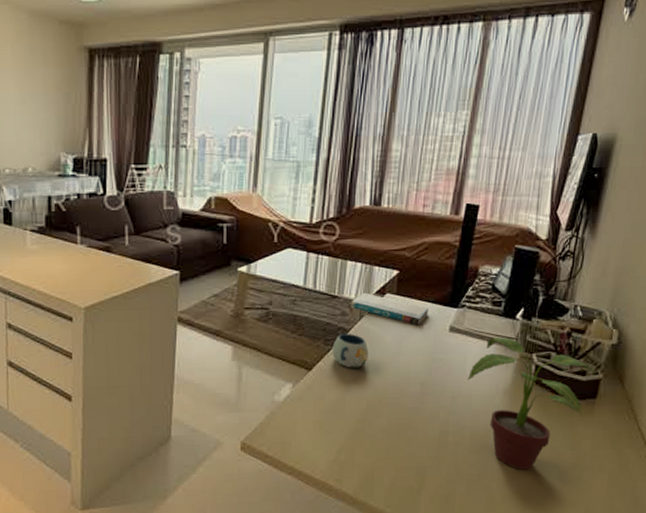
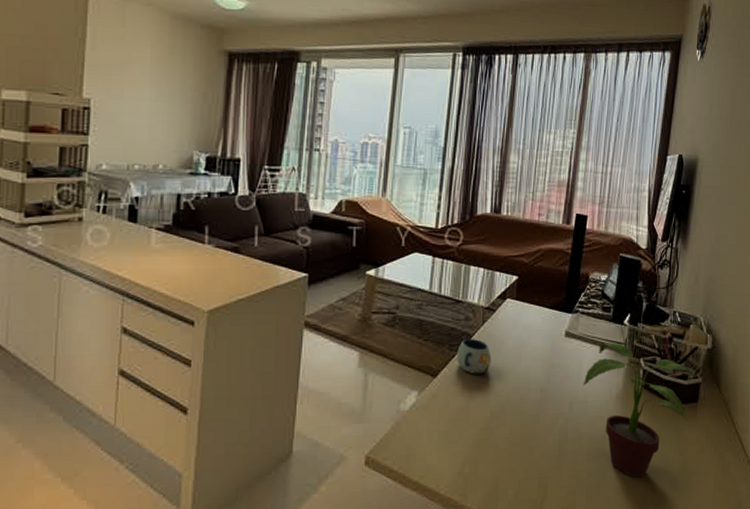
book: present [350,292,429,326] -> none [473,297,546,331]

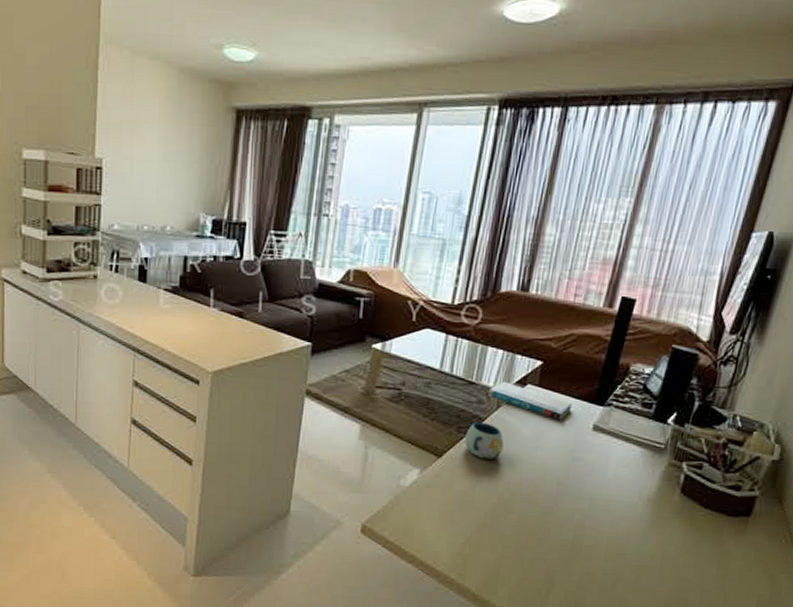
book: none [473,297,546,331] -> present [487,381,572,421]
potted plant: present [583,342,696,478] -> none [608,441,752,586]

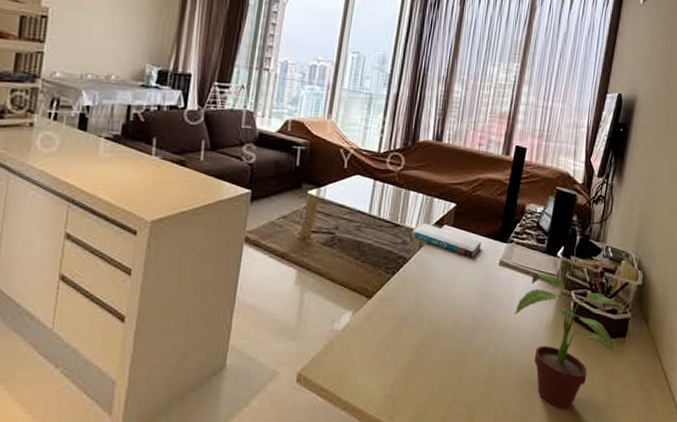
mug: present [465,421,504,460] -> none [392,262,426,298]
potted plant: none [608,441,752,586] -> present [514,274,625,409]

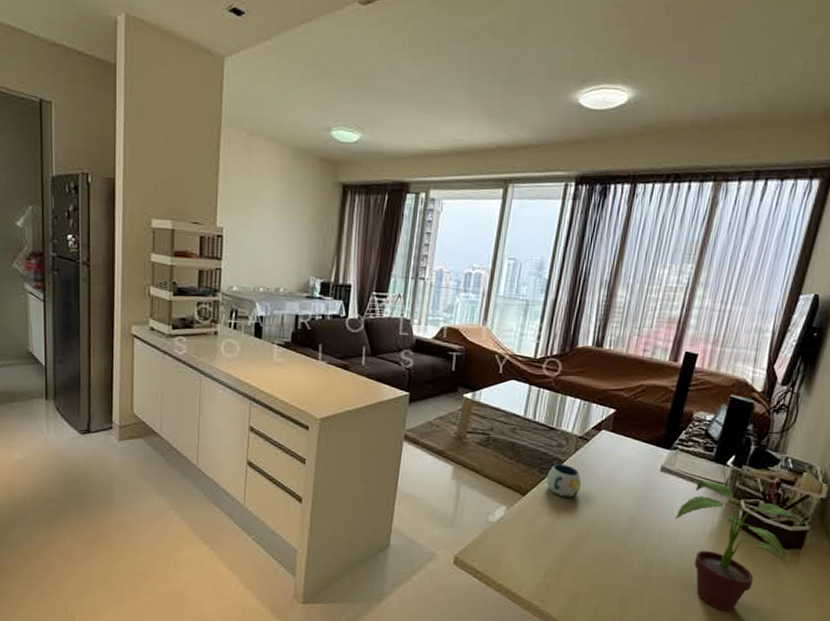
mug: none [392,262,426,298] -> present [546,463,582,498]
book: present [411,223,481,258] -> none [567,427,642,463]

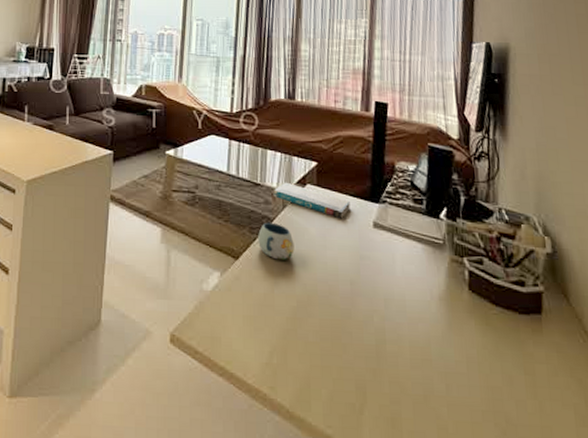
book: none [567,427,642,463] -> present [273,182,350,219]
potted plant: present [674,481,803,612] -> none [398,237,536,396]

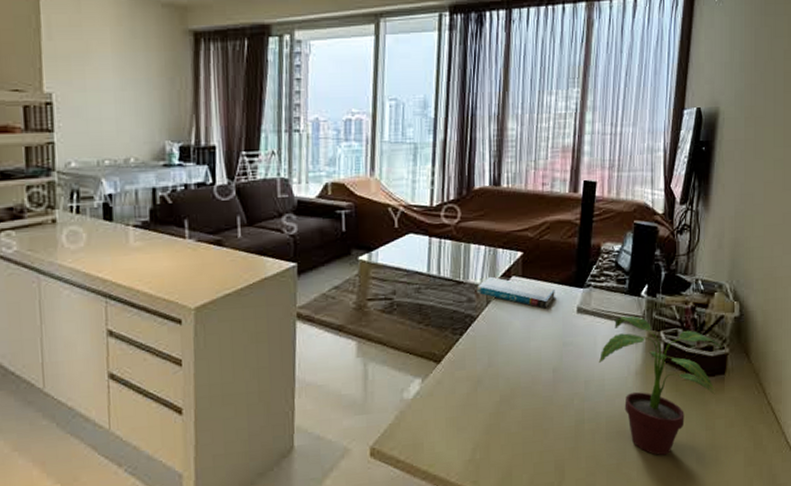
mug: present [258,222,295,260] -> none [461,320,498,358]
potted plant: none [398,237,536,396] -> present [598,316,722,456]

